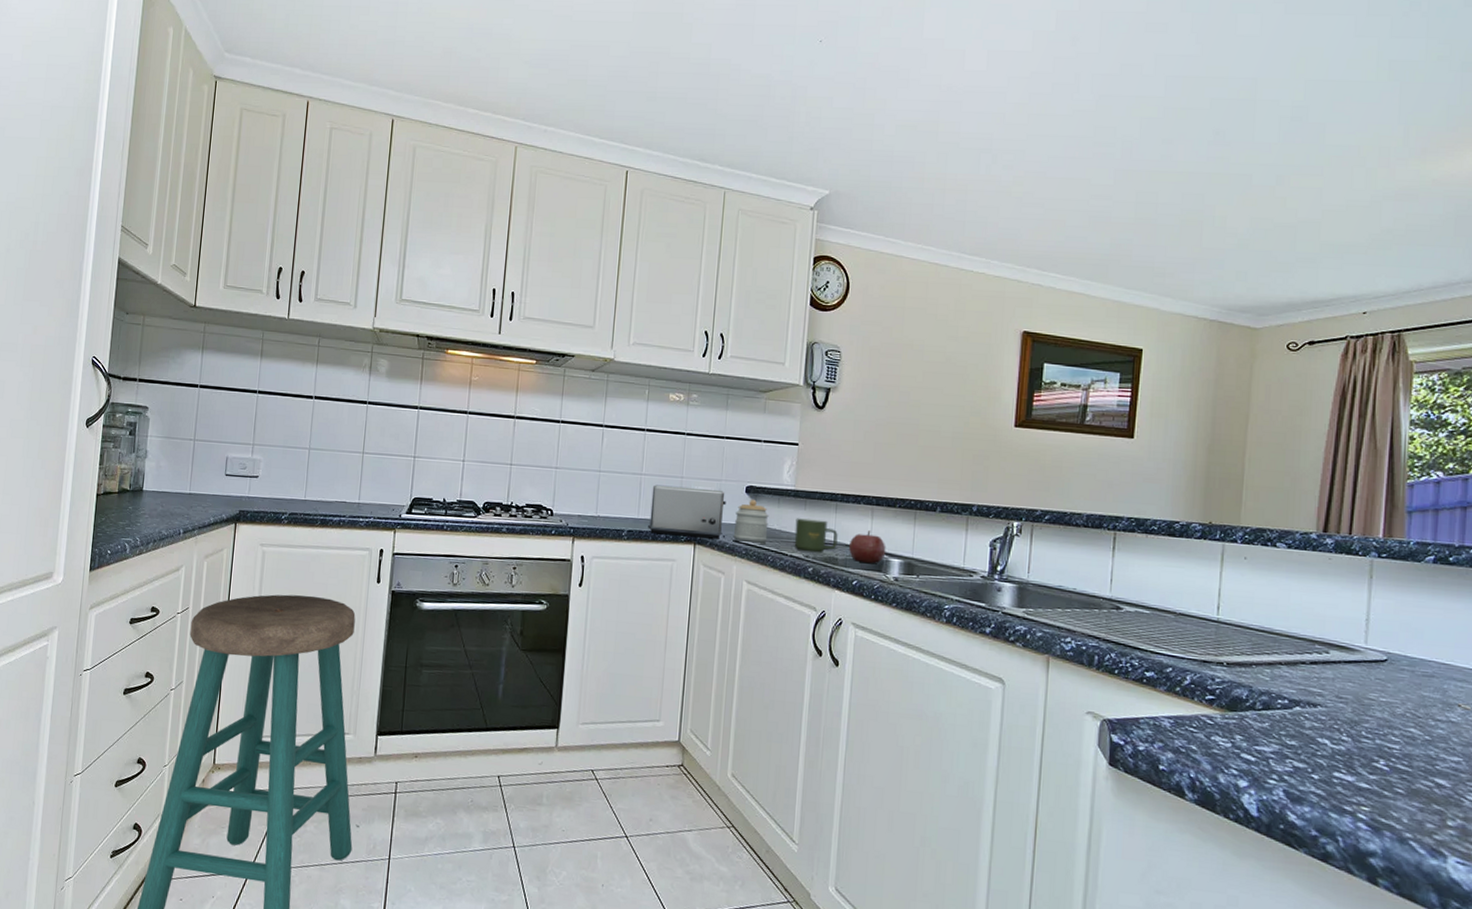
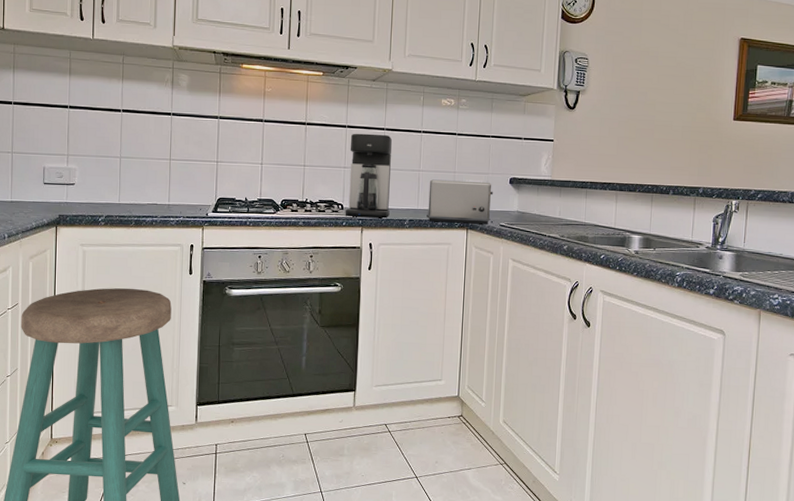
coffee maker: none [554,429,611,529] -> present [345,133,392,220]
jar: present [733,499,769,546] -> none [499,189,530,228]
mug: present [794,518,838,555] -> none [551,204,588,234]
fruit: present [849,530,886,564] -> none [597,212,628,241]

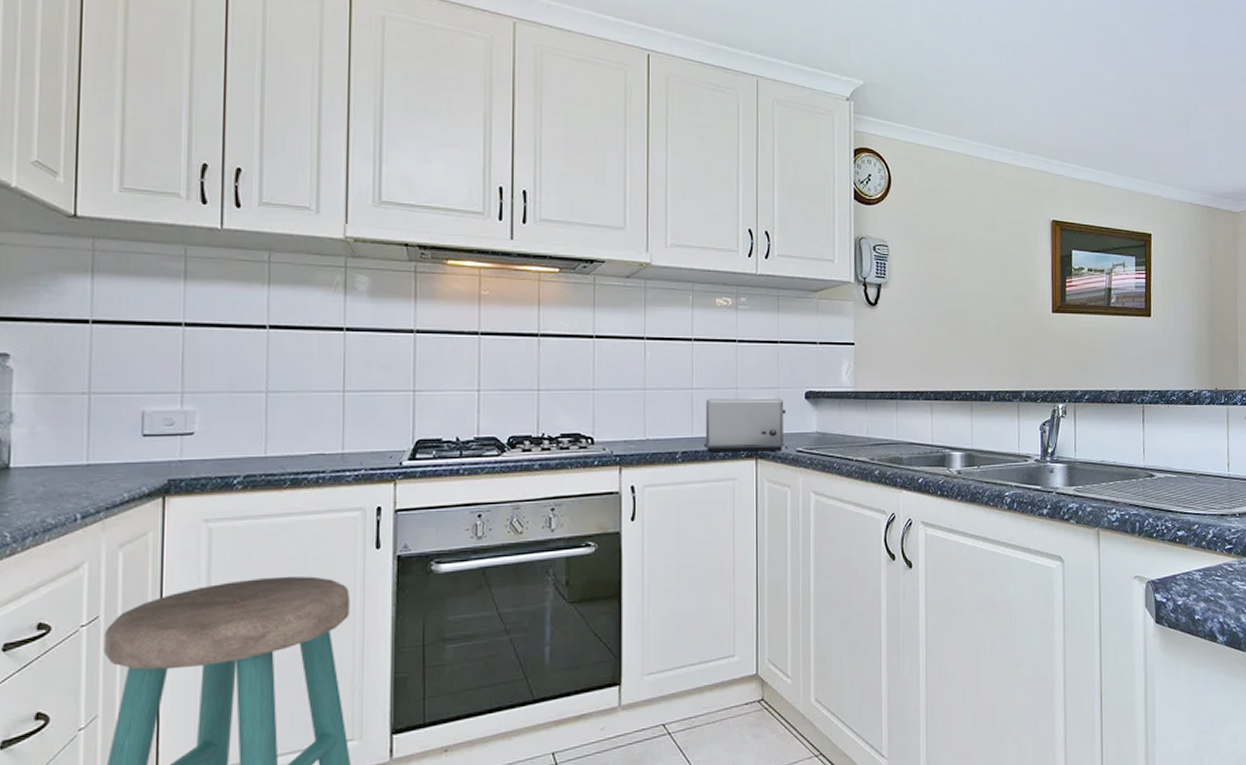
coffee maker: present [345,133,392,220] -> none [596,345,656,455]

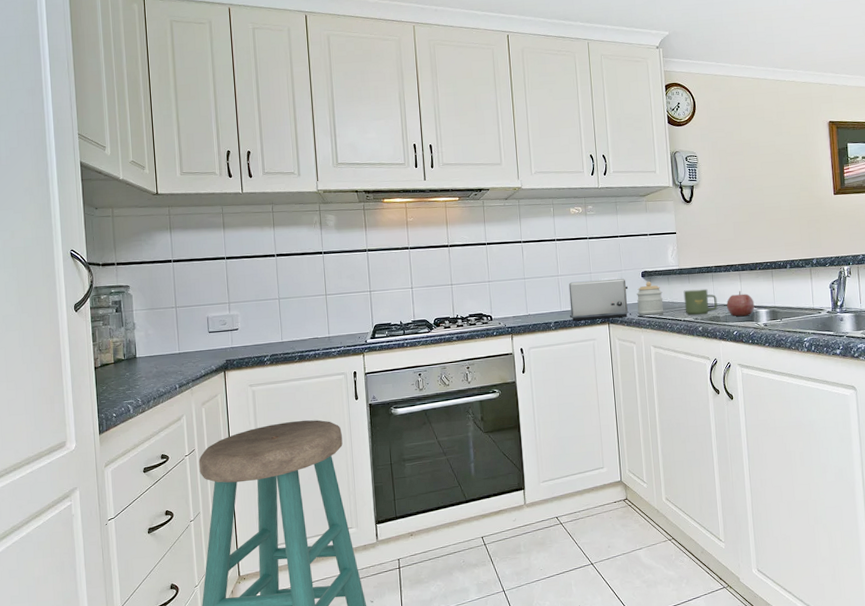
jar: none [796,404,831,453] -> present [637,281,664,318]
mug: none [858,420,901,456] -> present [683,288,718,317]
fruit: none [912,426,948,460] -> present [727,291,755,317]

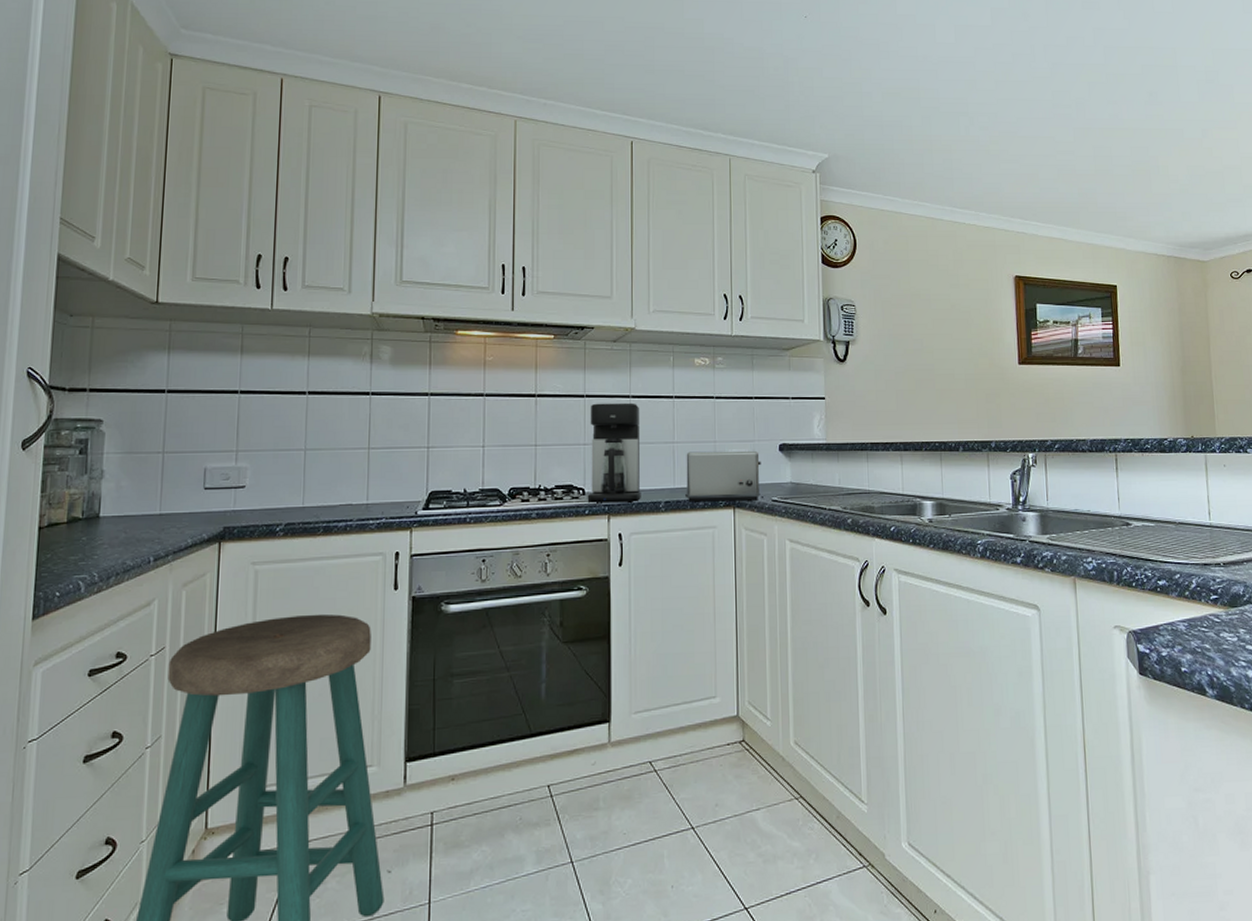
coffee maker: none [491,246,536,328] -> present [587,402,641,505]
jar: present [637,281,664,318] -> none [771,456,805,503]
mug: present [683,288,718,317] -> none [830,470,872,505]
fruit: present [727,291,755,317] -> none [883,476,918,509]

